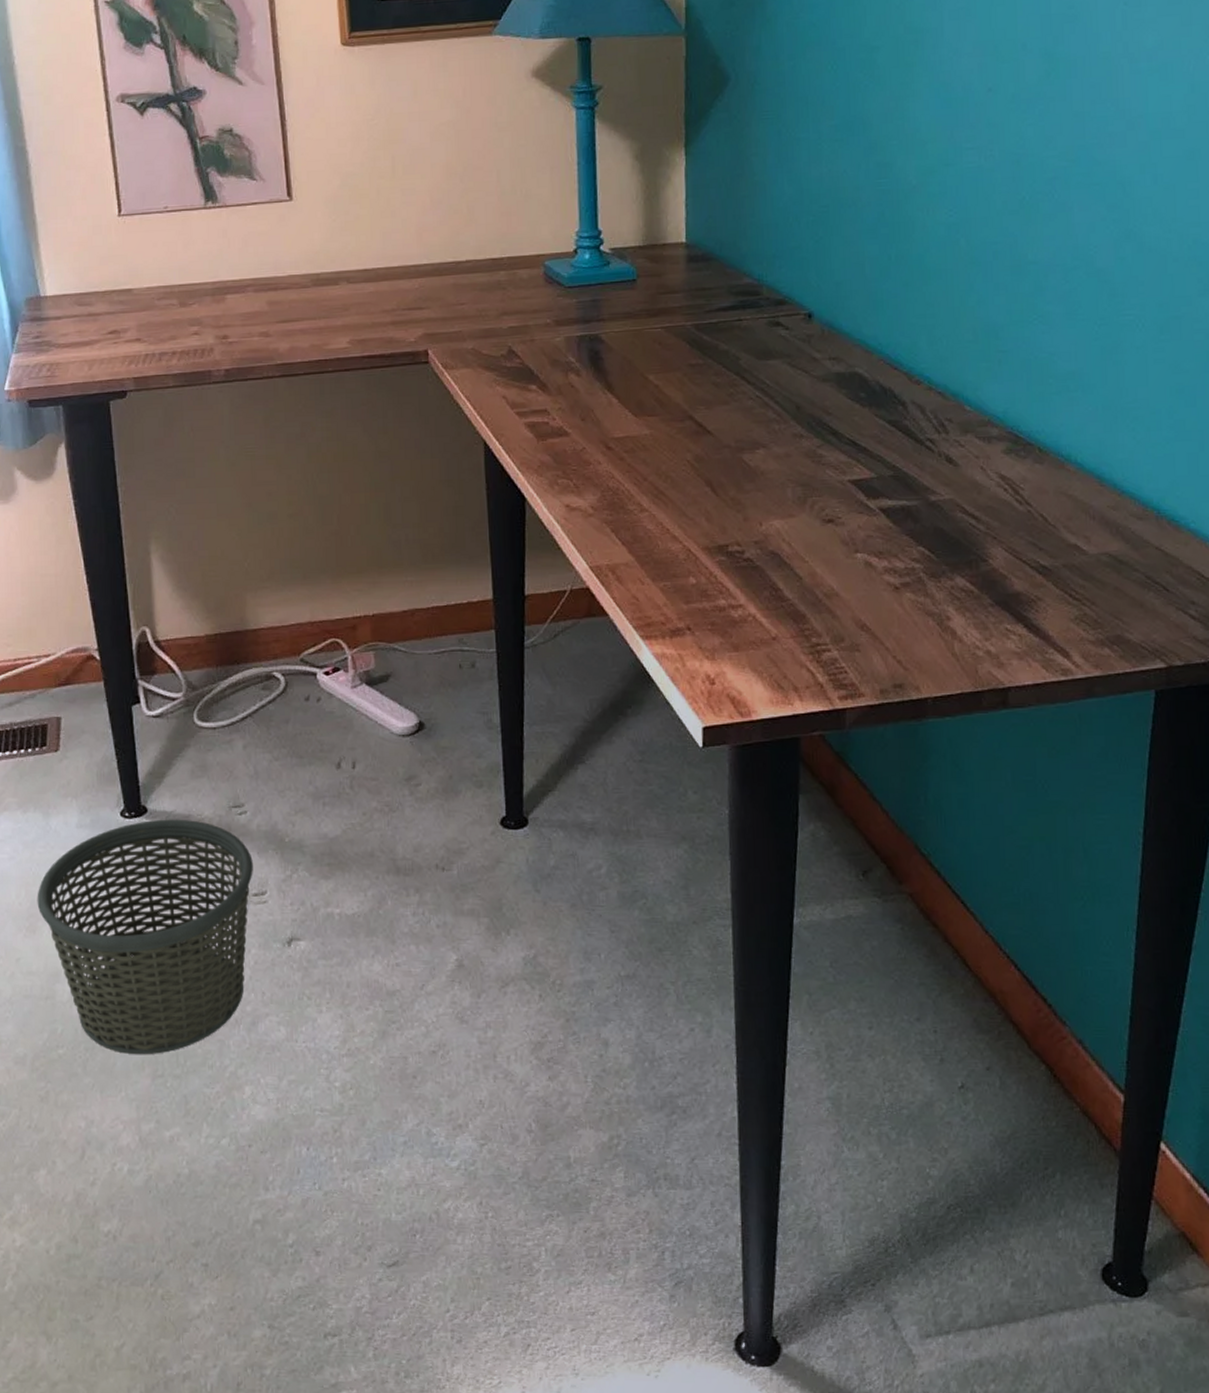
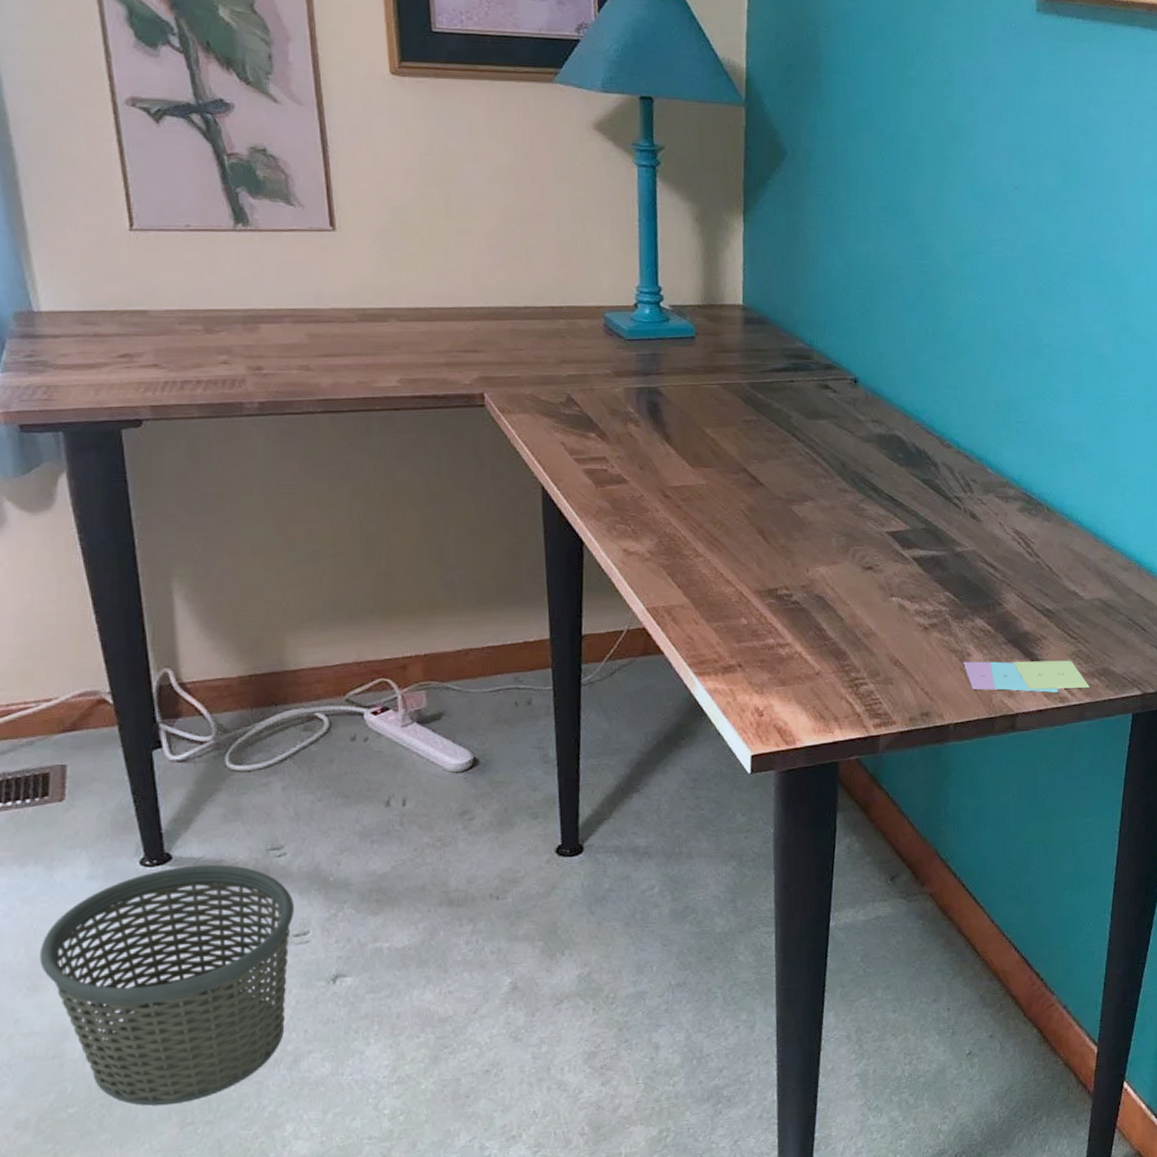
sticky notes: none [940,625,1099,664] -> present [962,660,1089,693]

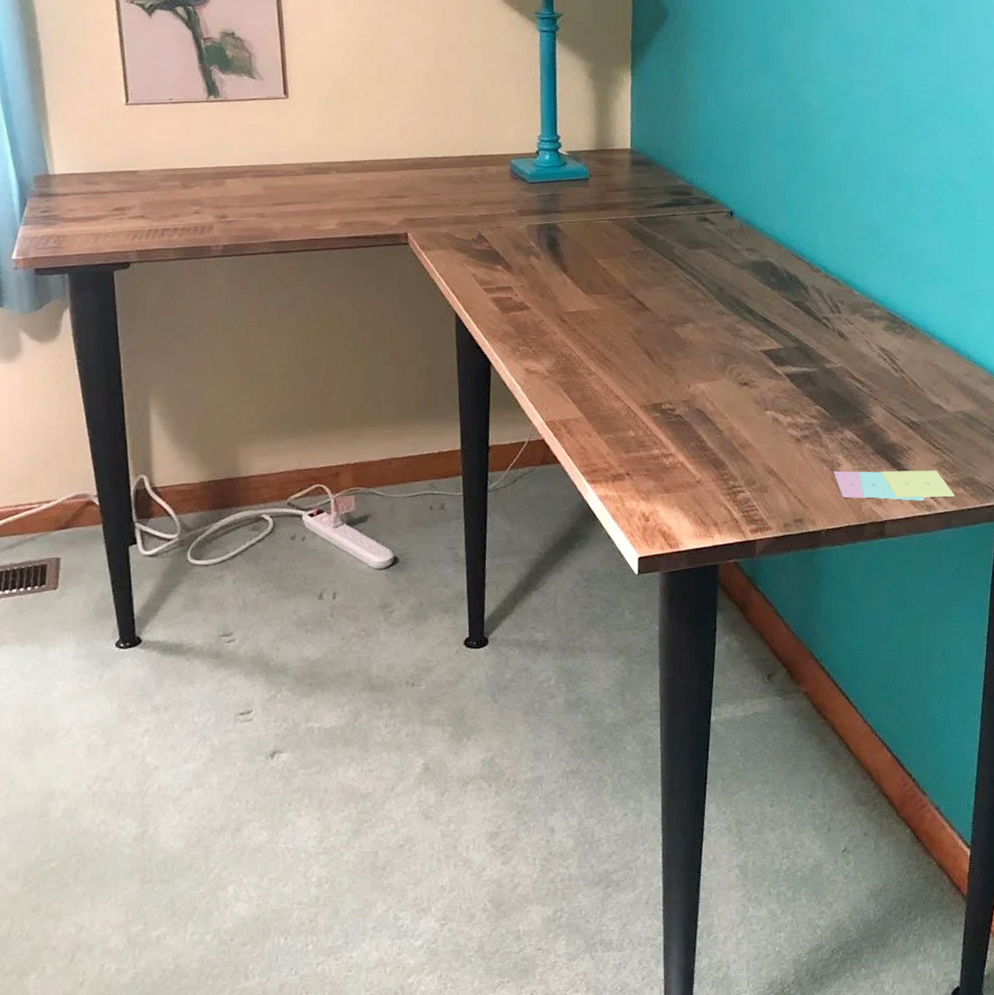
basket: present [39,864,294,1106] -> none [33,648,240,864]

